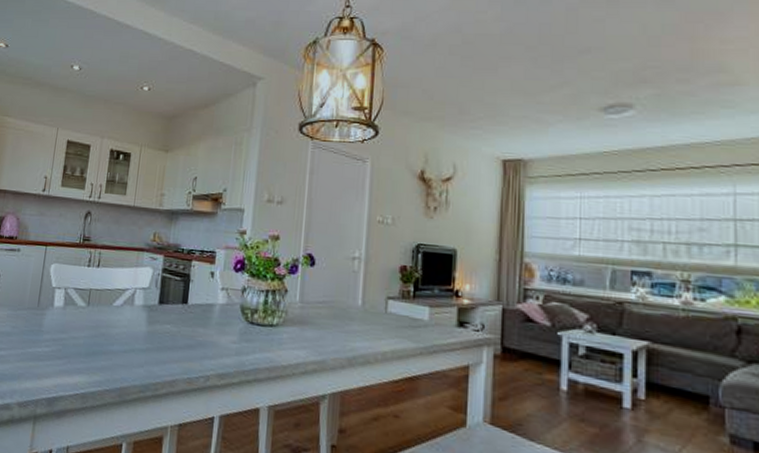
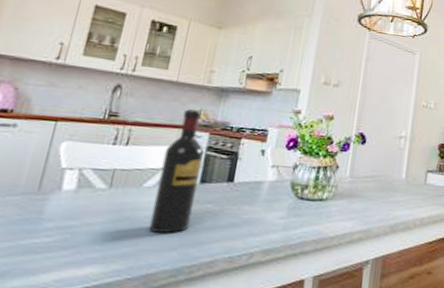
wine bottle: none [119,232,160,351] -> present [148,109,204,233]

